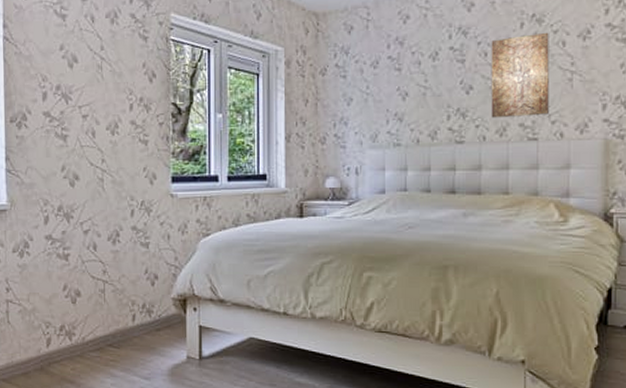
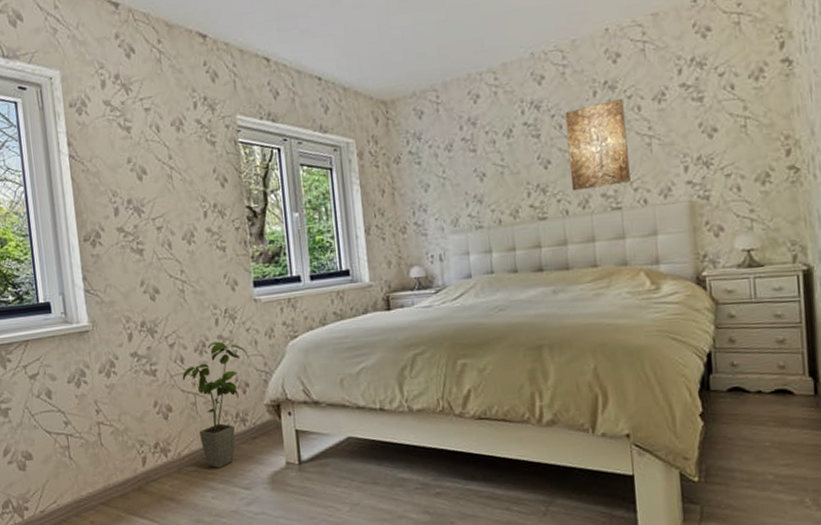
house plant: none [93,232,160,357] -> present [182,341,249,469]

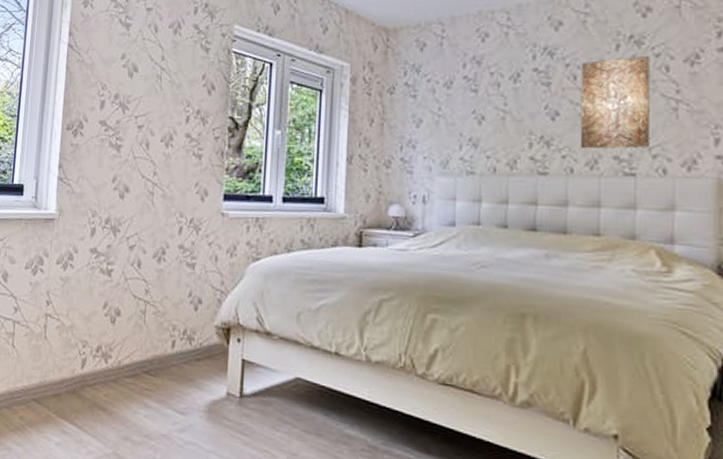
house plant: present [182,341,249,469] -> none [136,251,207,386]

